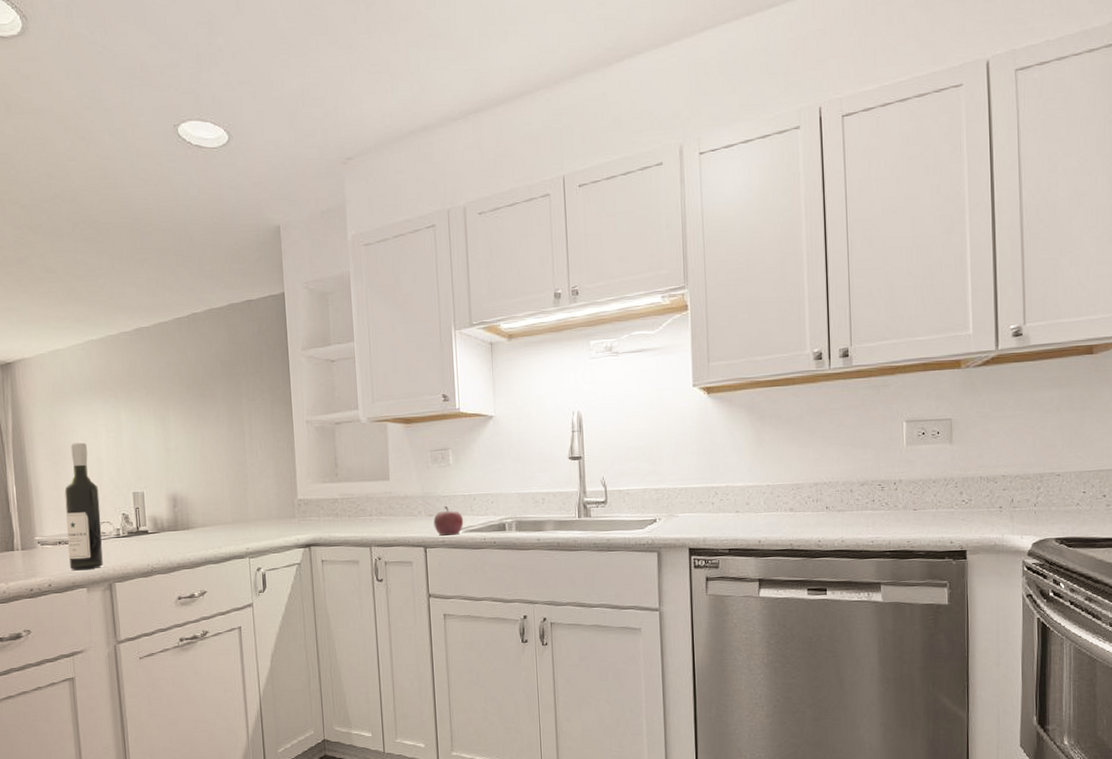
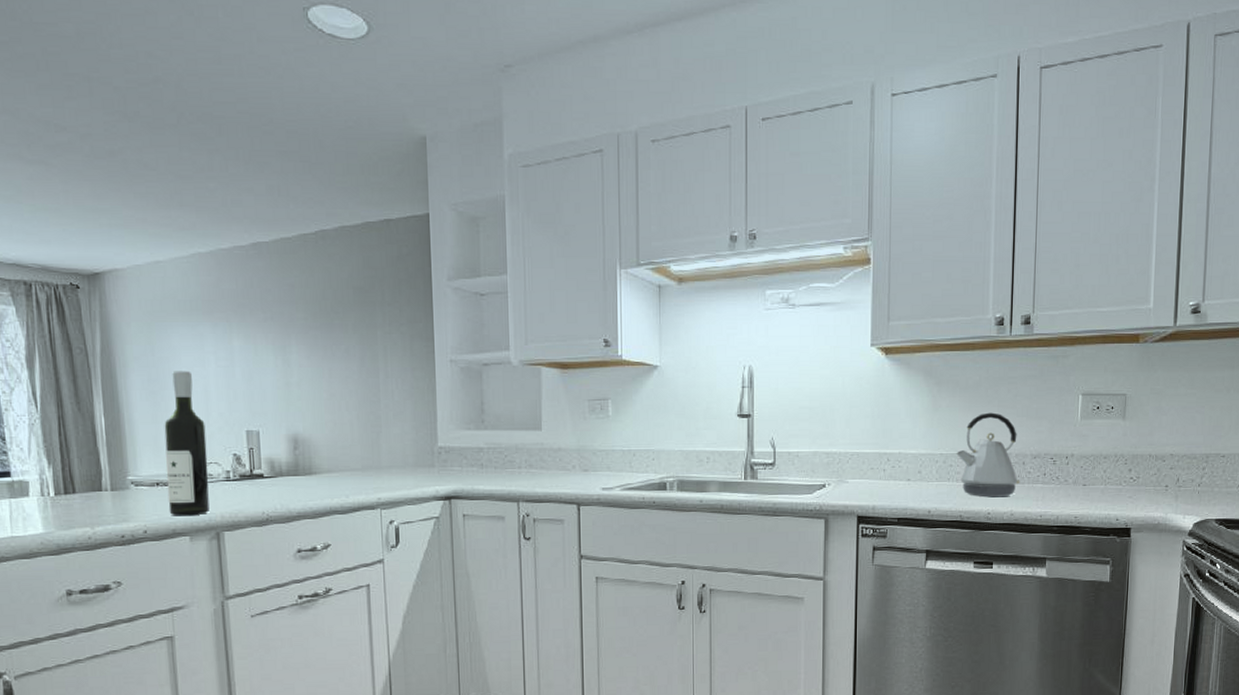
fruit: present [433,506,464,536] -> none [589,461,622,493]
kettle: none [783,443,849,526] -> present [956,412,1020,498]

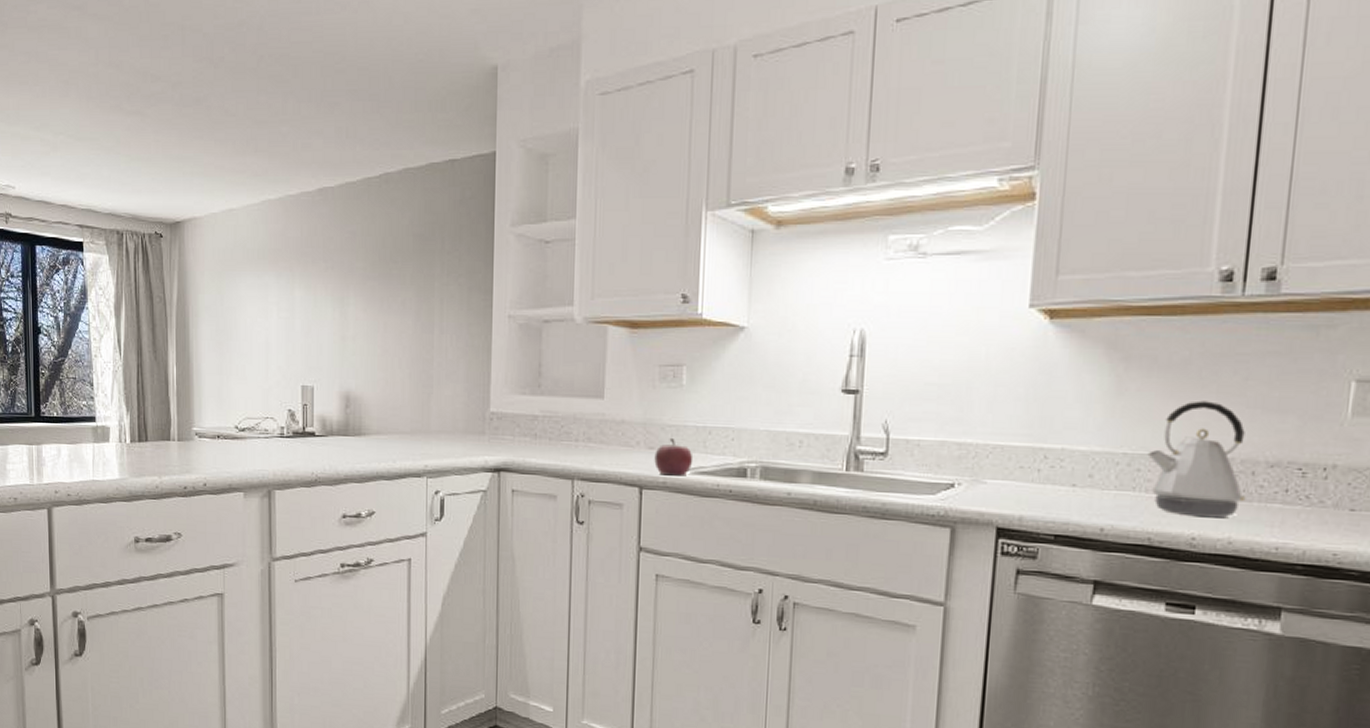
bottle: present [164,371,210,516] -> none [226,321,264,472]
fruit: none [589,461,622,493] -> present [654,438,694,476]

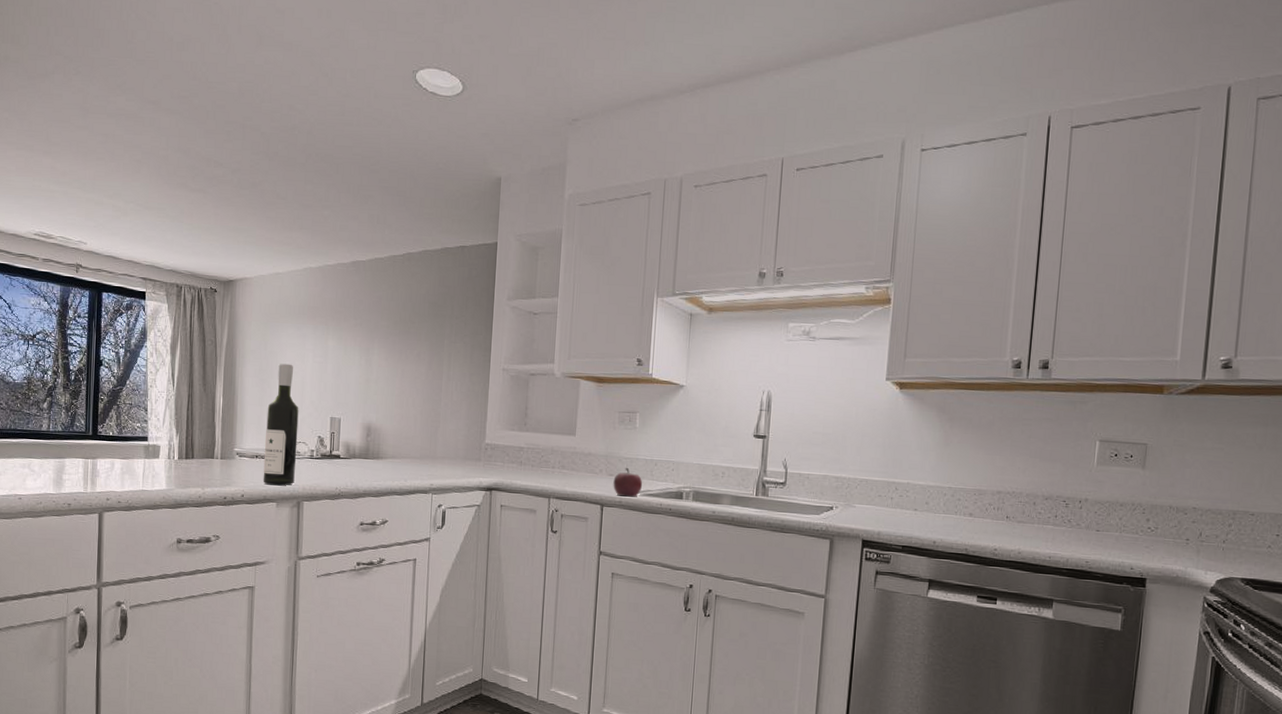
bottle: none [226,321,264,472] -> present [263,363,299,486]
kettle: present [1147,400,1246,518] -> none [965,451,1030,535]

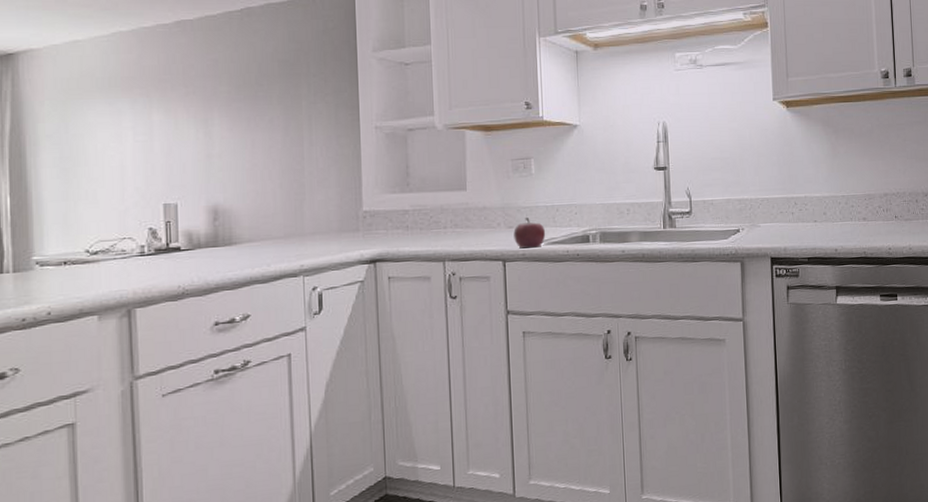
bottle: present [263,363,299,486] -> none [75,146,122,295]

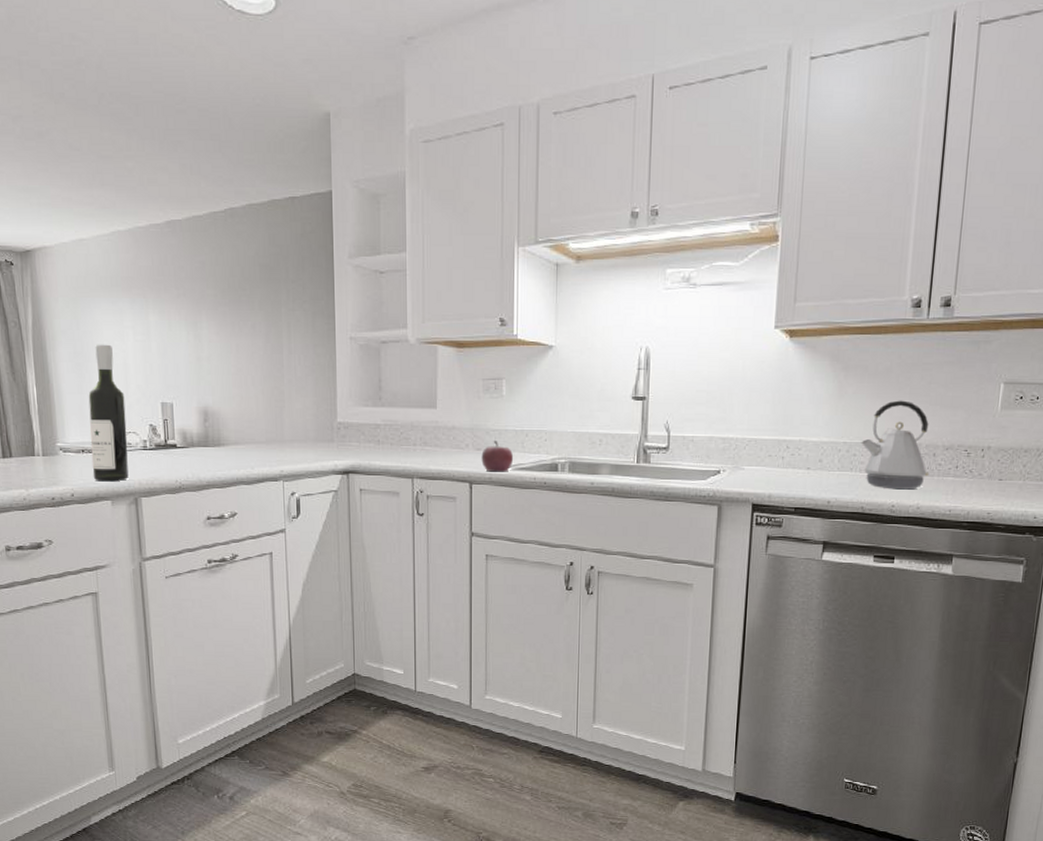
bottle: none [75,146,122,295] -> present [88,344,129,482]
kettle: none [856,156,915,234] -> present [861,400,930,490]

